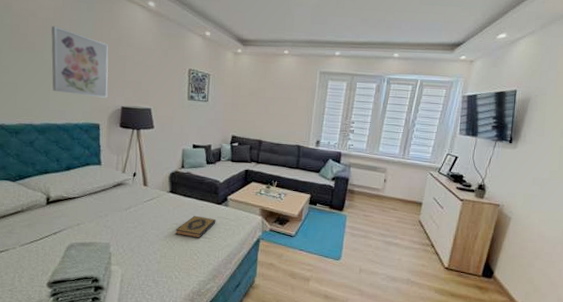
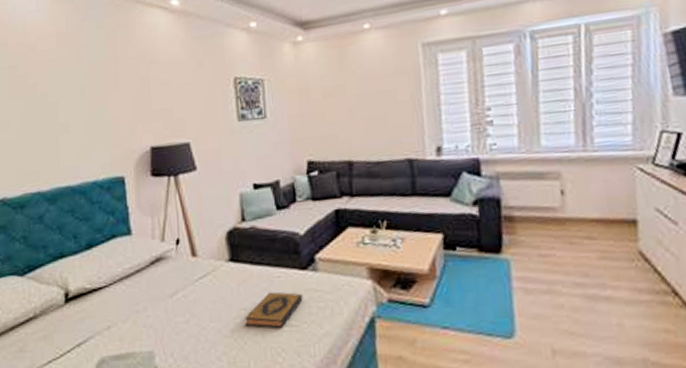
wall art: present [51,25,109,98] -> none [54,57,132,143]

